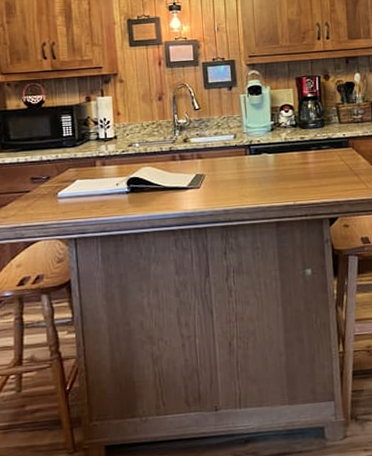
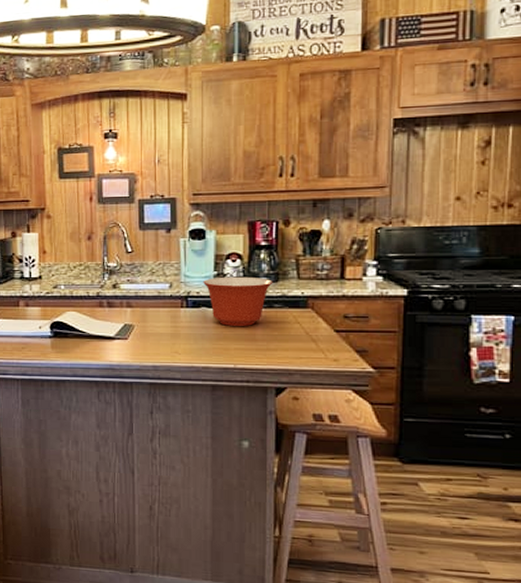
mixing bowl: none [262,124,320,168] -> present [203,276,273,326]

